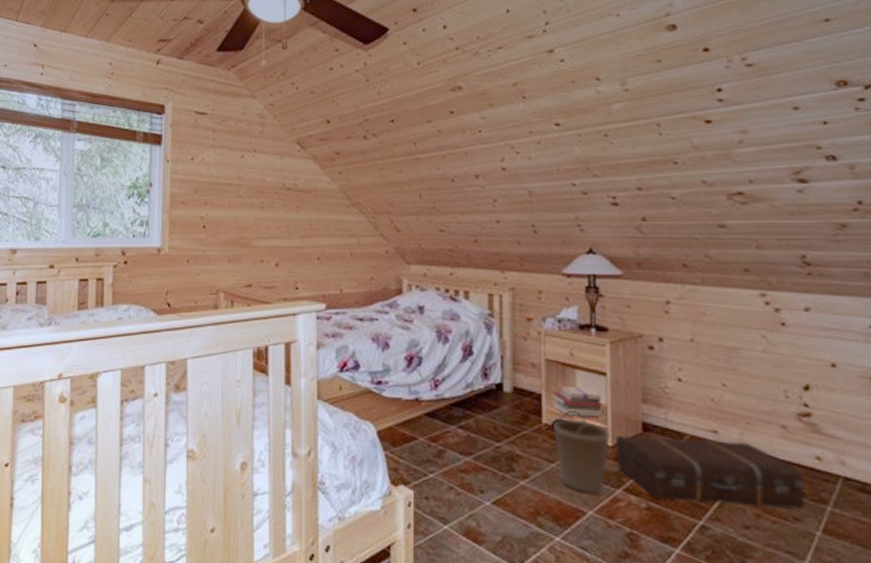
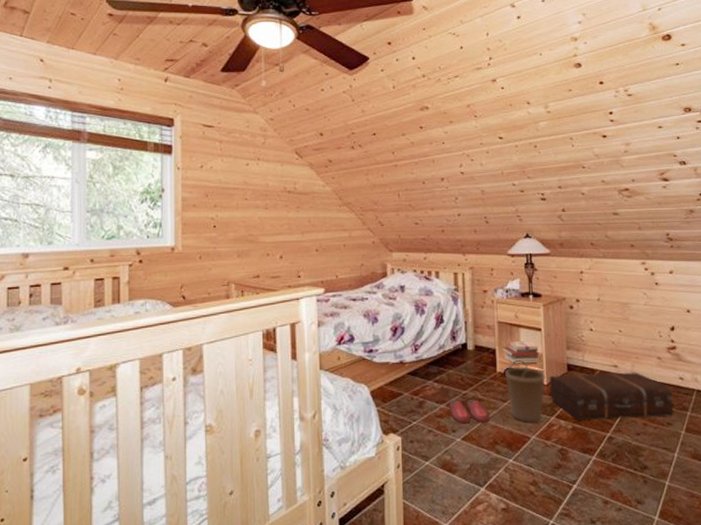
slippers: none [477,453,529,487] -> present [449,399,489,424]

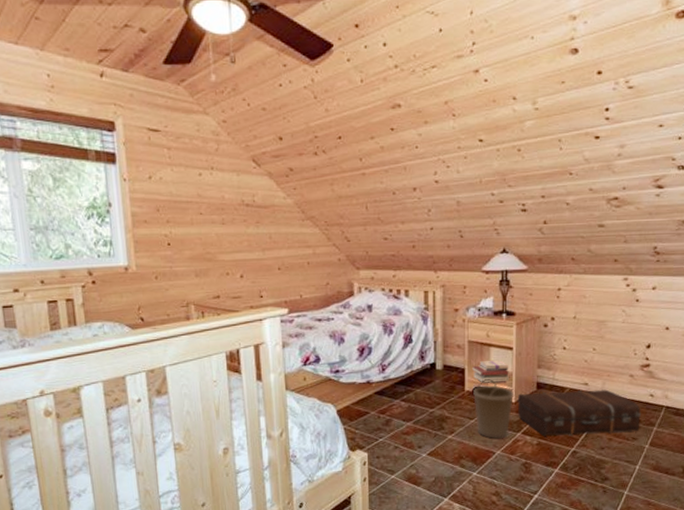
slippers: present [449,399,489,424] -> none [416,417,455,441]

